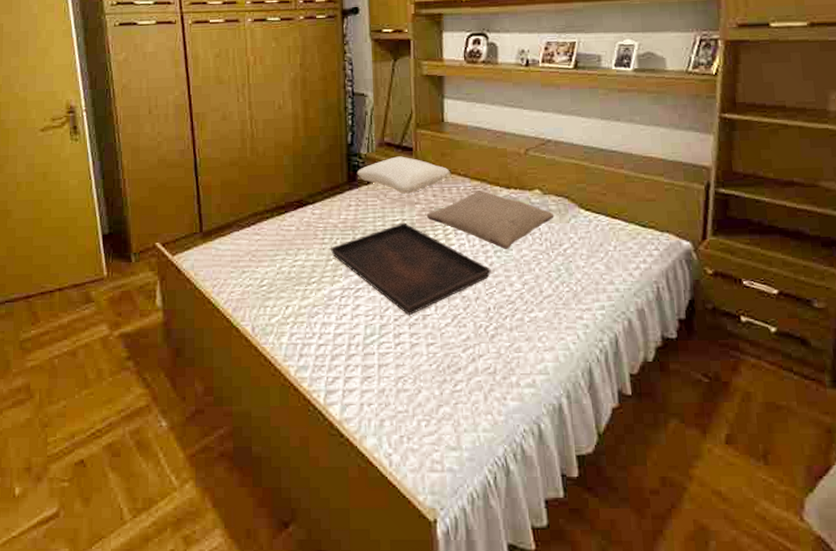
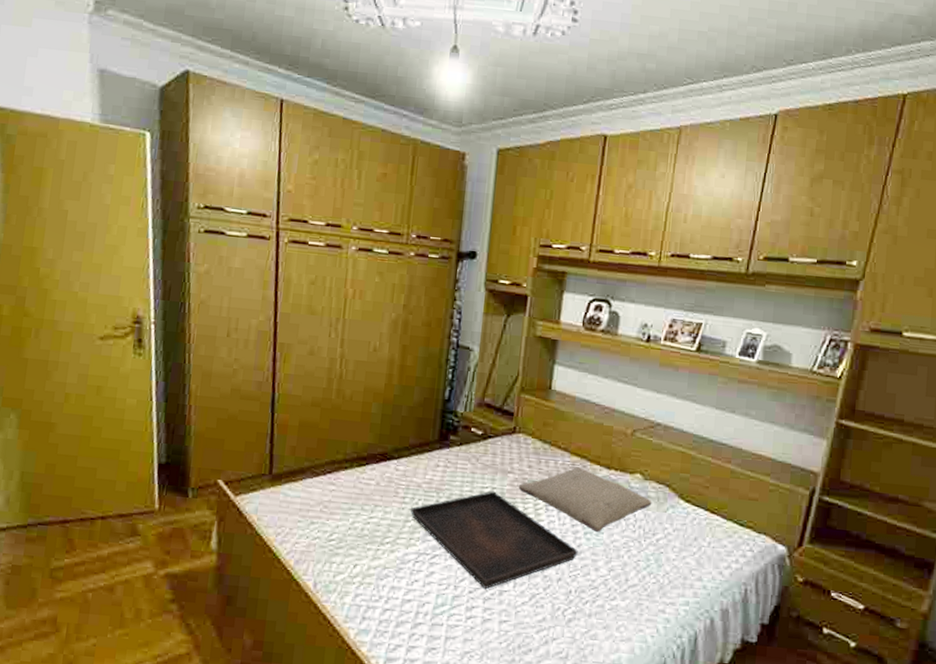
pillow: present [356,156,450,195] -> none [450,419,550,462]

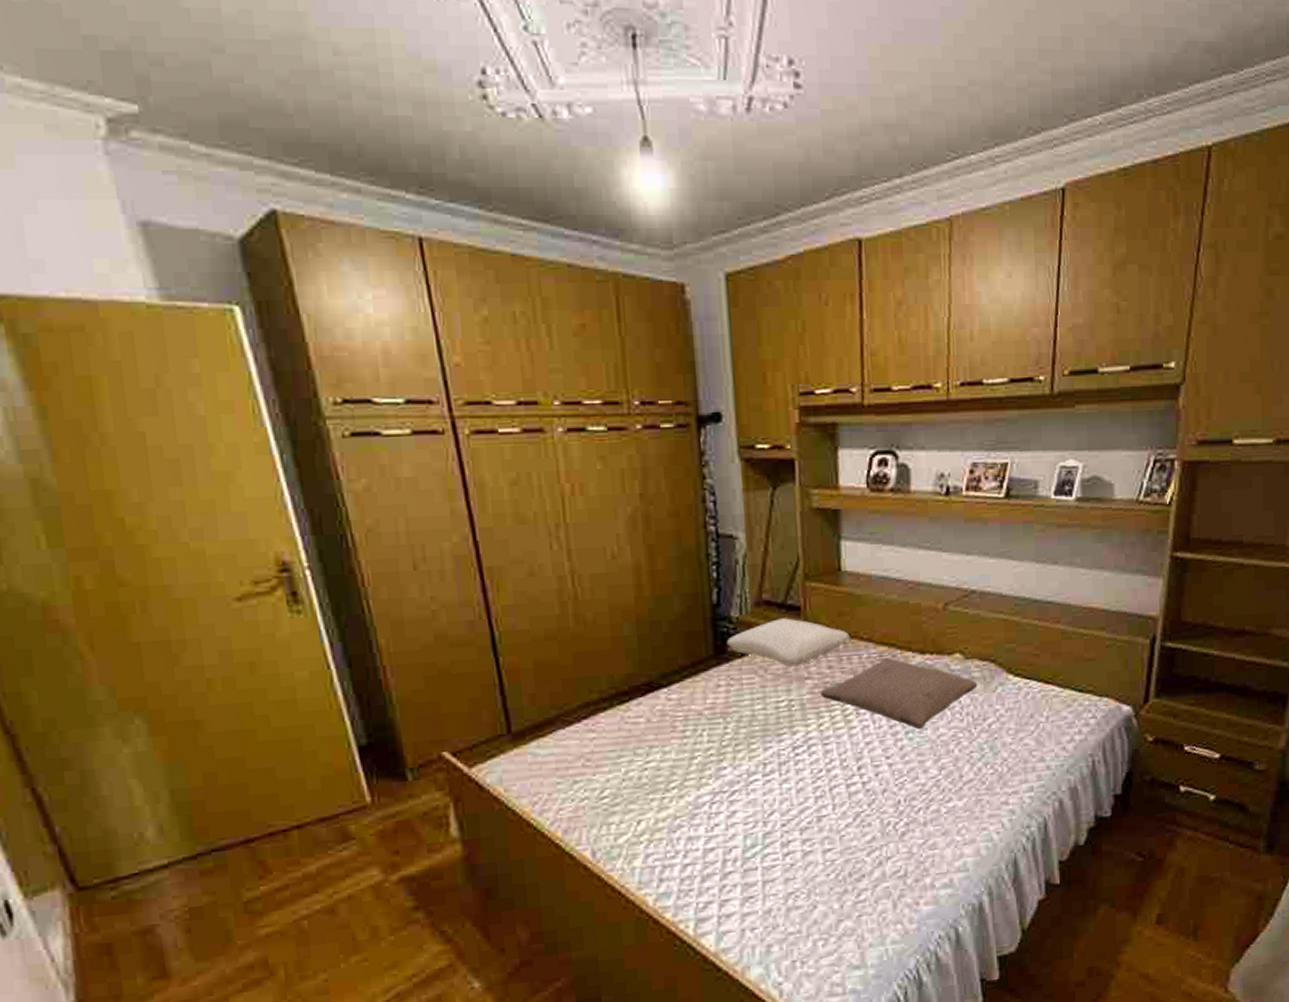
serving tray: present [411,491,578,590] -> none [695,704,901,819]
pillow: none [450,419,550,462] -> present [726,618,850,669]

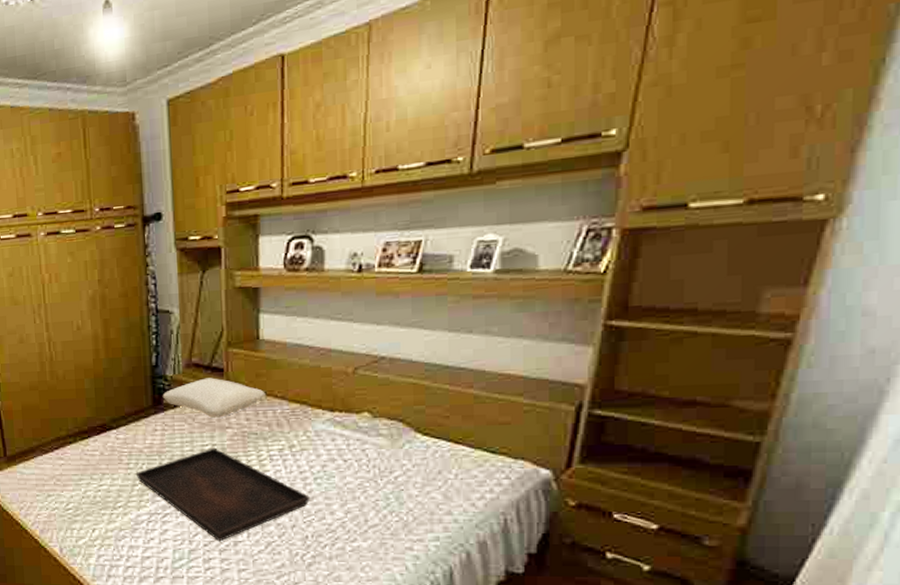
serving tray: none [695,704,901,819] -> present [137,448,310,542]
pillow: present [819,658,978,729] -> none [238,414,385,476]

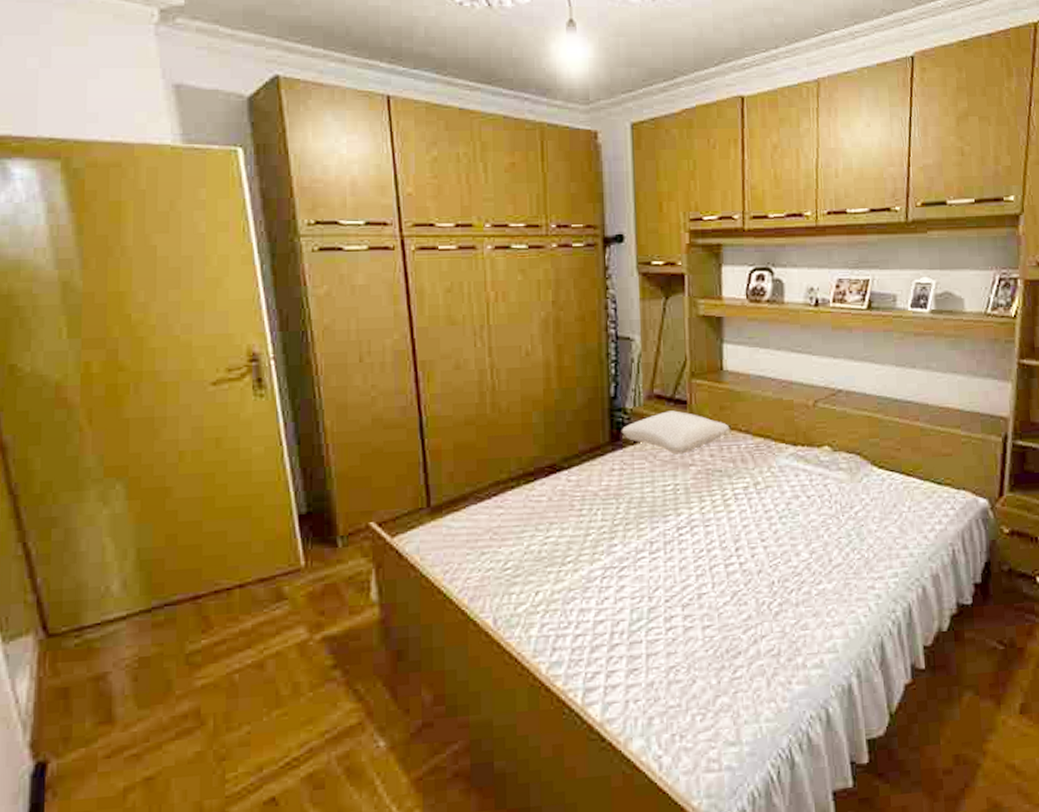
serving tray: present [137,448,310,542] -> none [590,488,775,596]

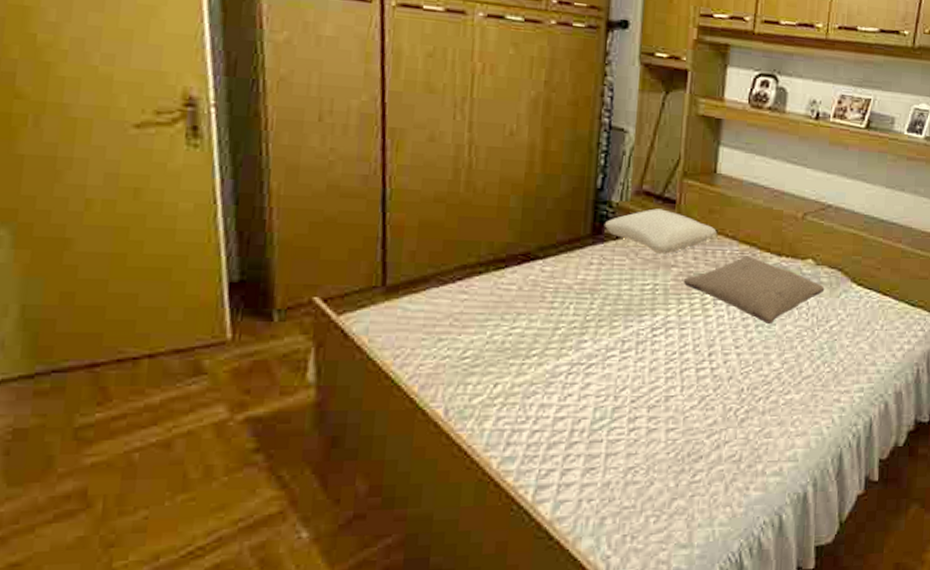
pillow: none [702,448,845,514] -> present [683,256,825,324]

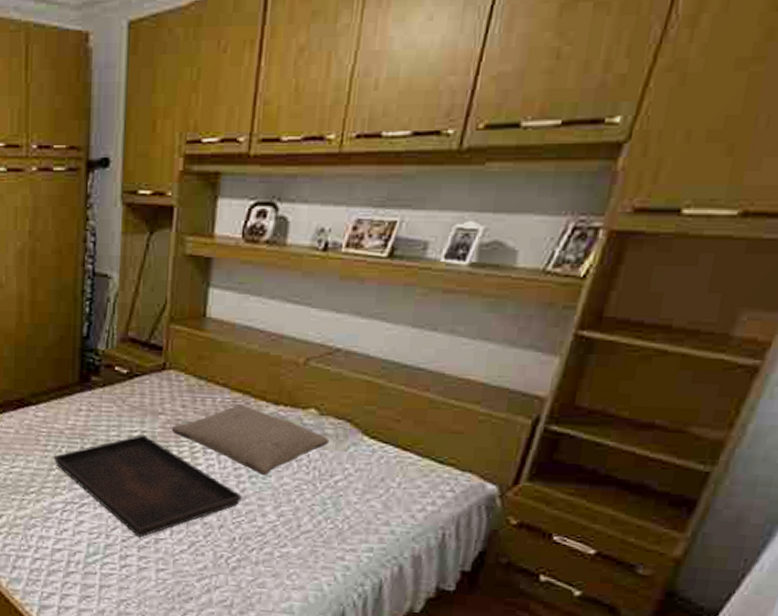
serving tray: none [561,288,750,397] -> present [54,434,242,538]
pillow: present [604,208,717,255] -> none [91,355,206,403]

